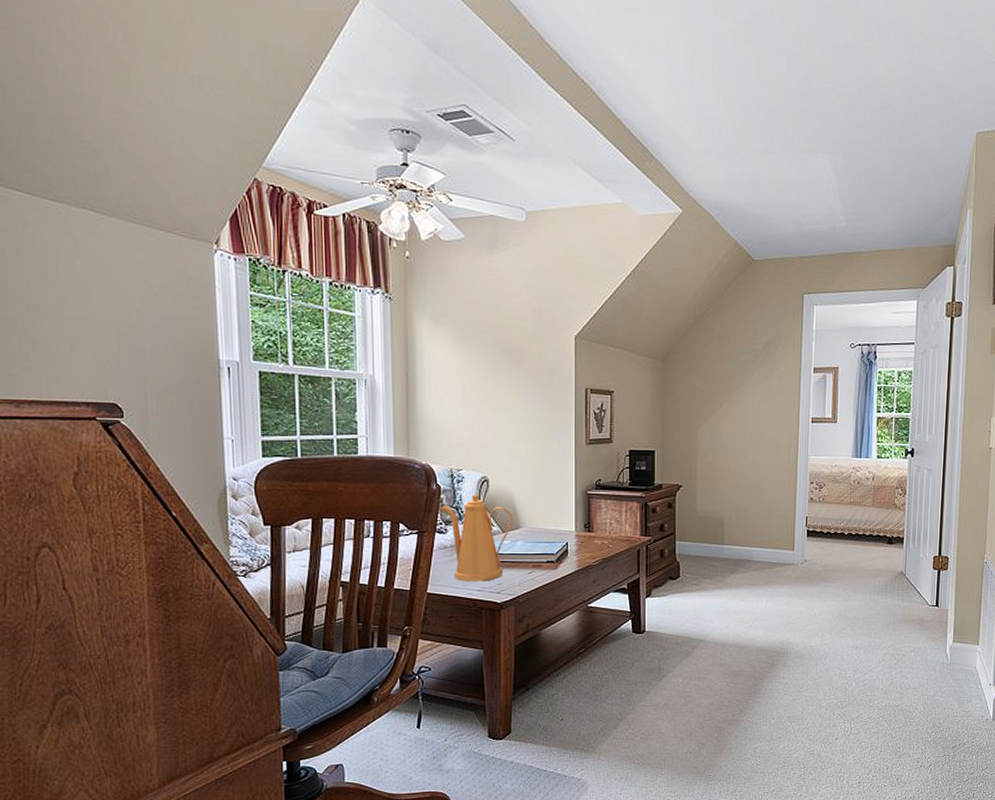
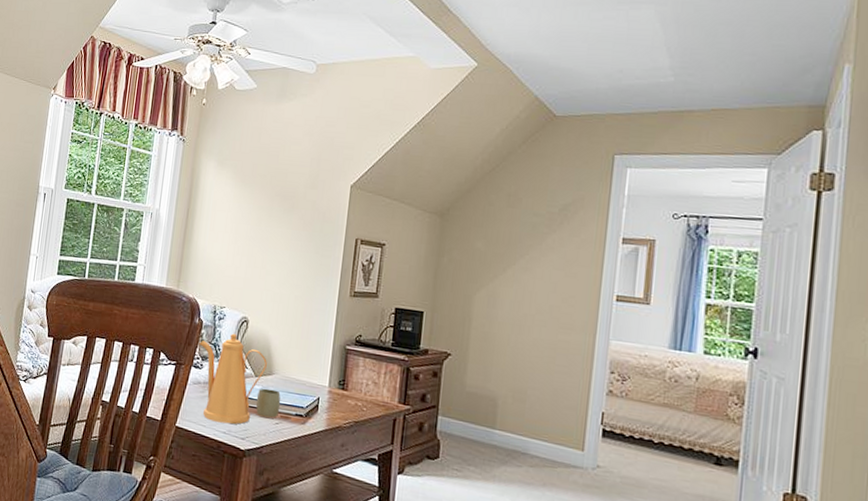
mug: none [506,542,531,570] -> present [255,388,281,419]

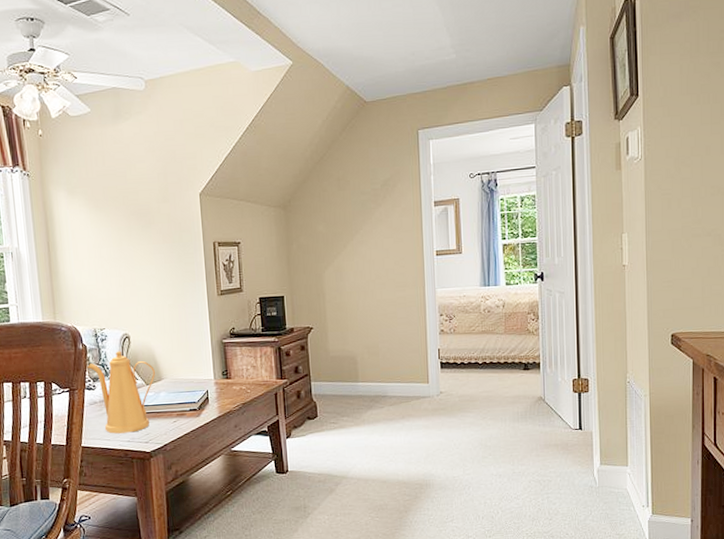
mug: present [255,388,281,419] -> none [151,392,175,420]

